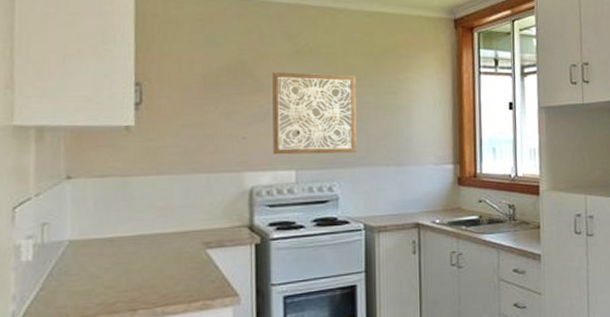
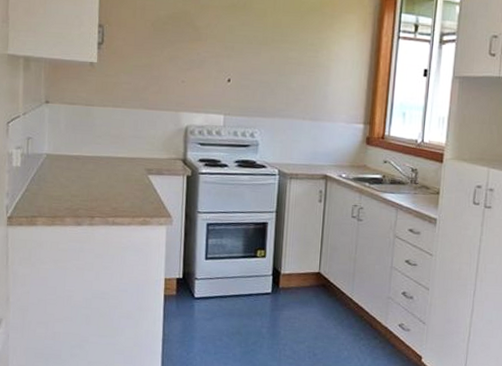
wall art: present [271,71,358,155] -> none [206,22,283,104]

